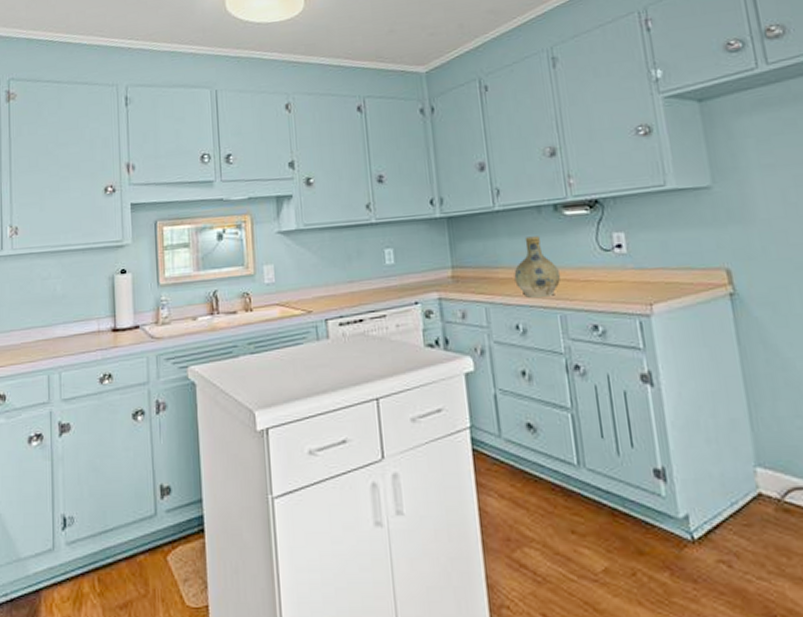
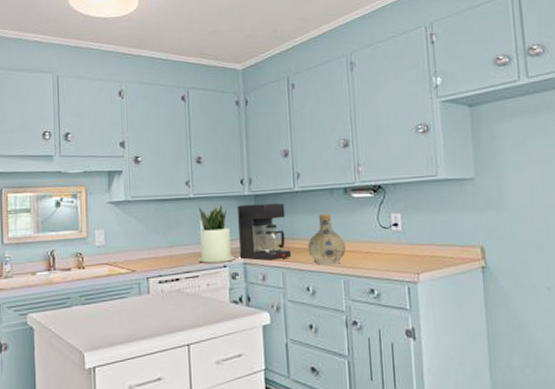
planter: none [381,230,428,300] -> present [198,205,235,263]
coffee maker: none [428,225,496,296] -> present [238,203,292,262]

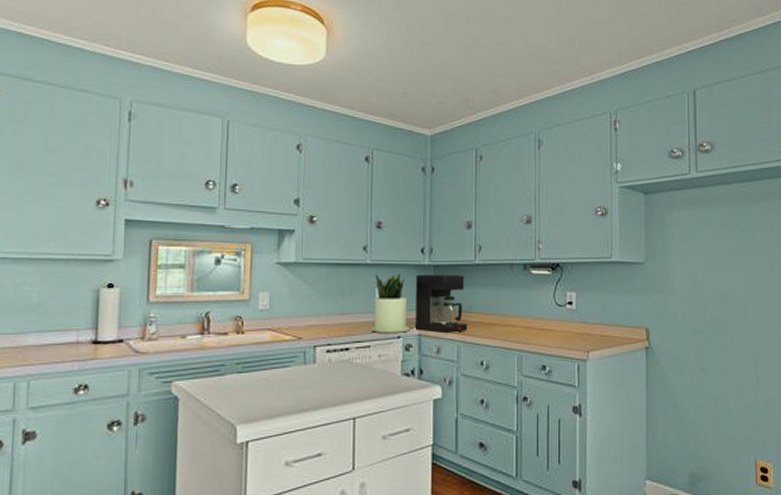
ceramic jug: present [308,214,347,266] -> none [484,289,522,341]

